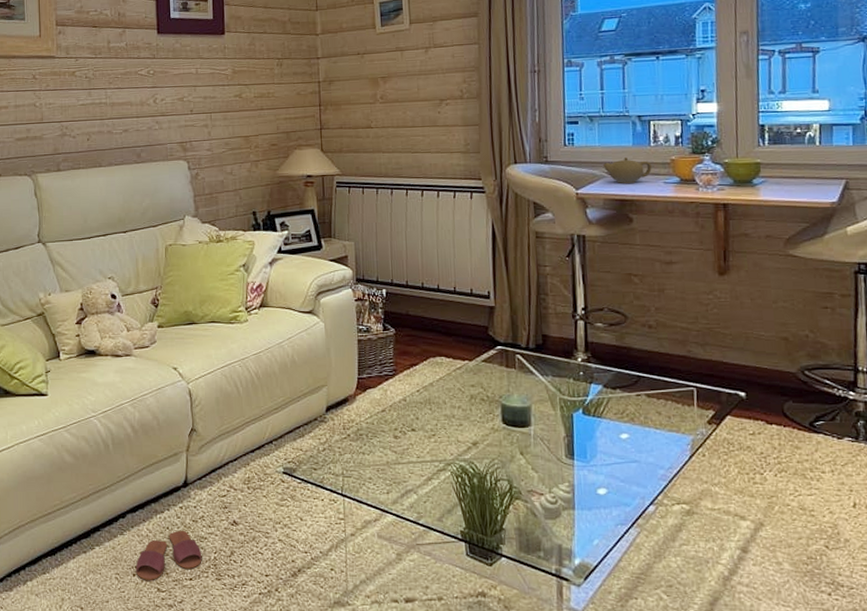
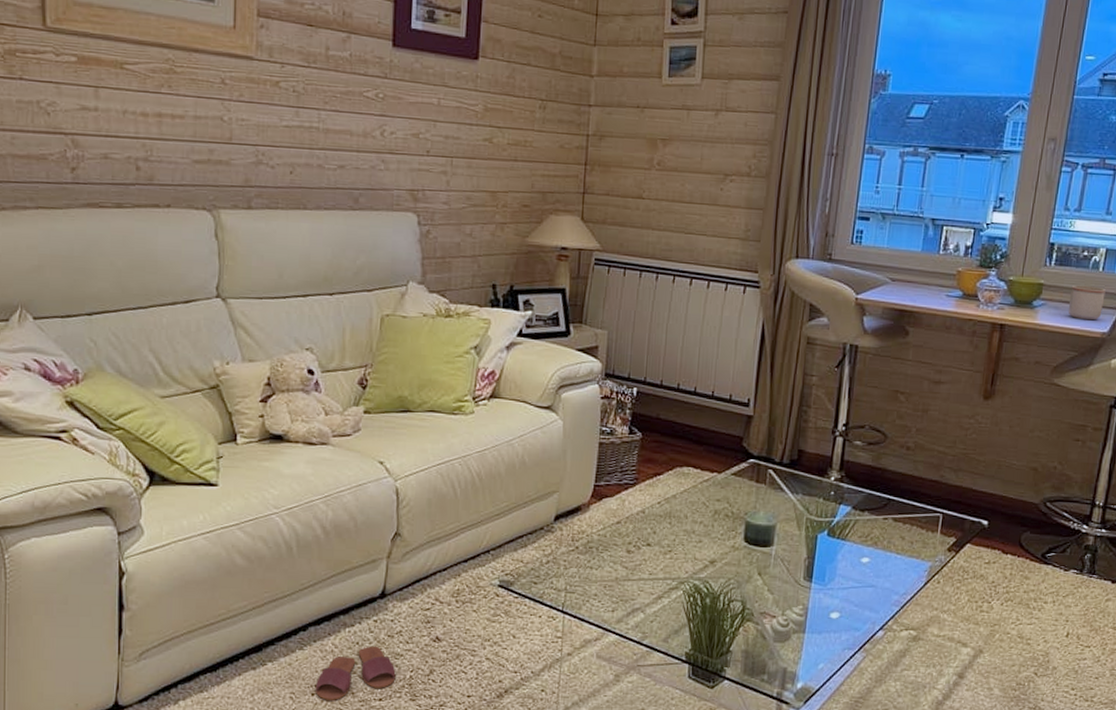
teapot: present [603,157,652,184] -> none [888,264,937,294]
mug: none [790,159,828,192] -> present [1068,285,1106,321]

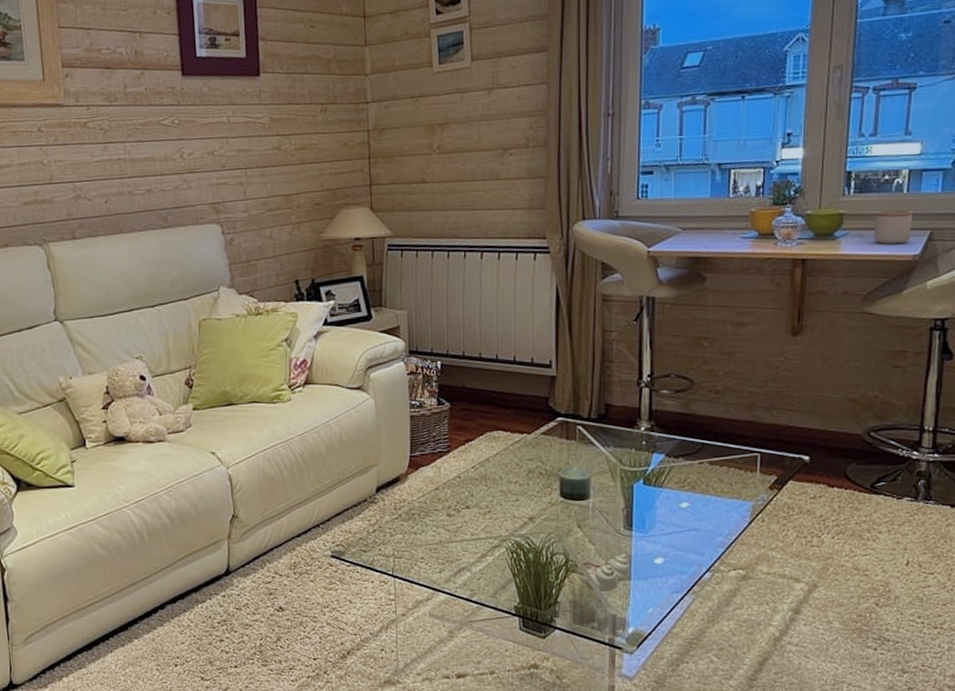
slippers: present [315,646,396,700] -> none [177,618,247,670]

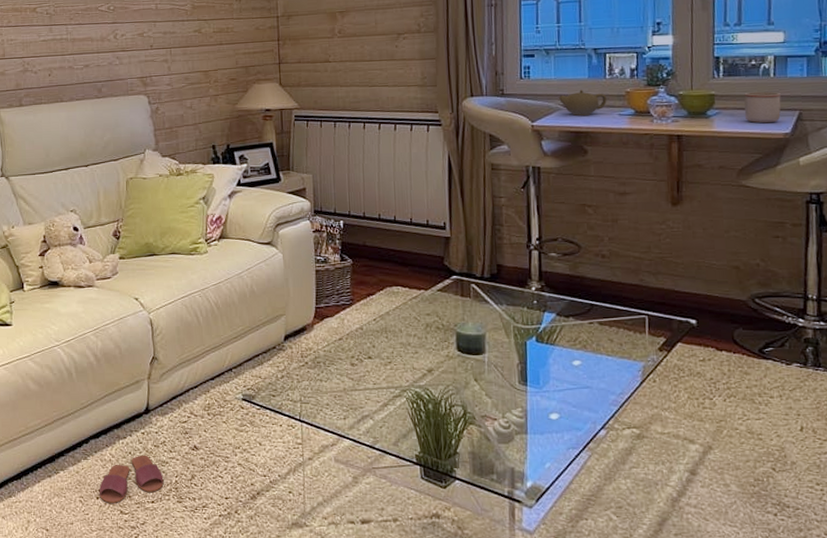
slippers: none [177,618,247,670] -> present [99,455,164,503]
teapot: none [678,211,729,240] -> present [559,90,607,117]

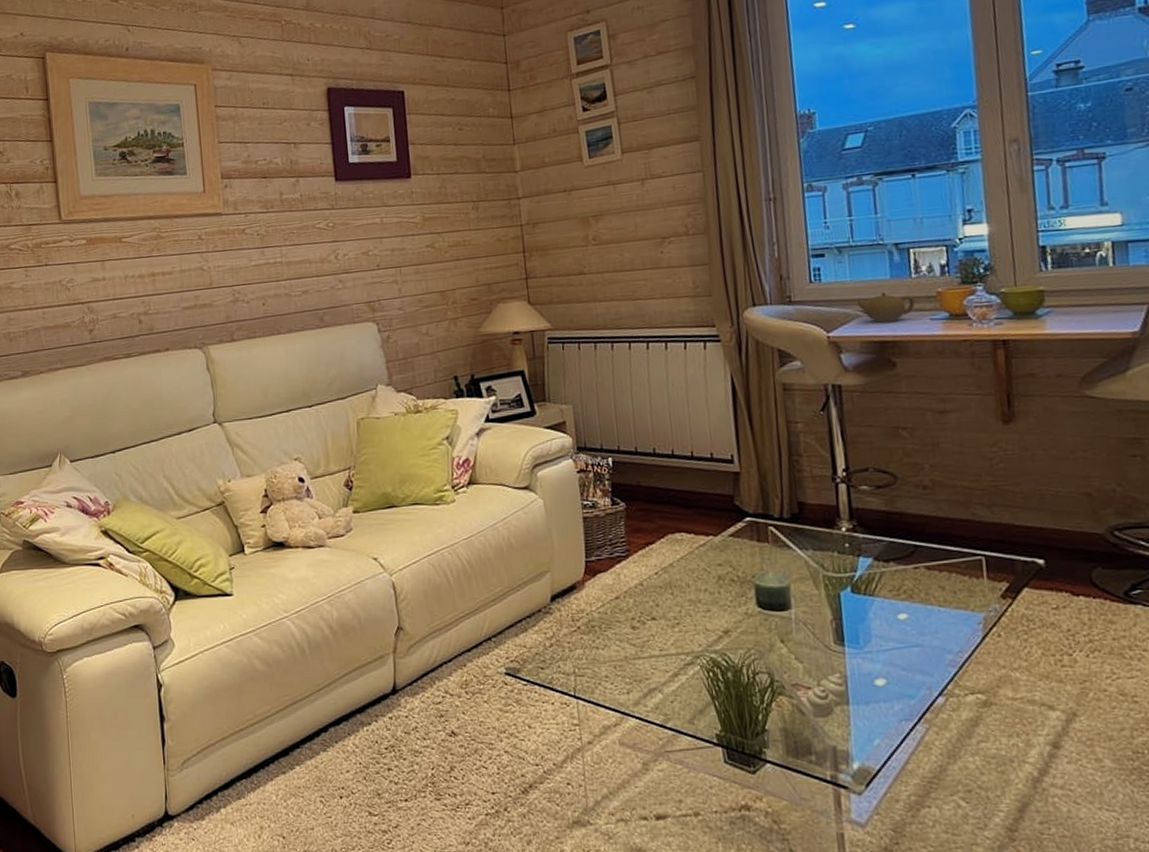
slippers: present [99,455,164,503] -> none [342,744,418,803]
mug: present [744,91,781,124] -> none [1079,283,1126,322]

